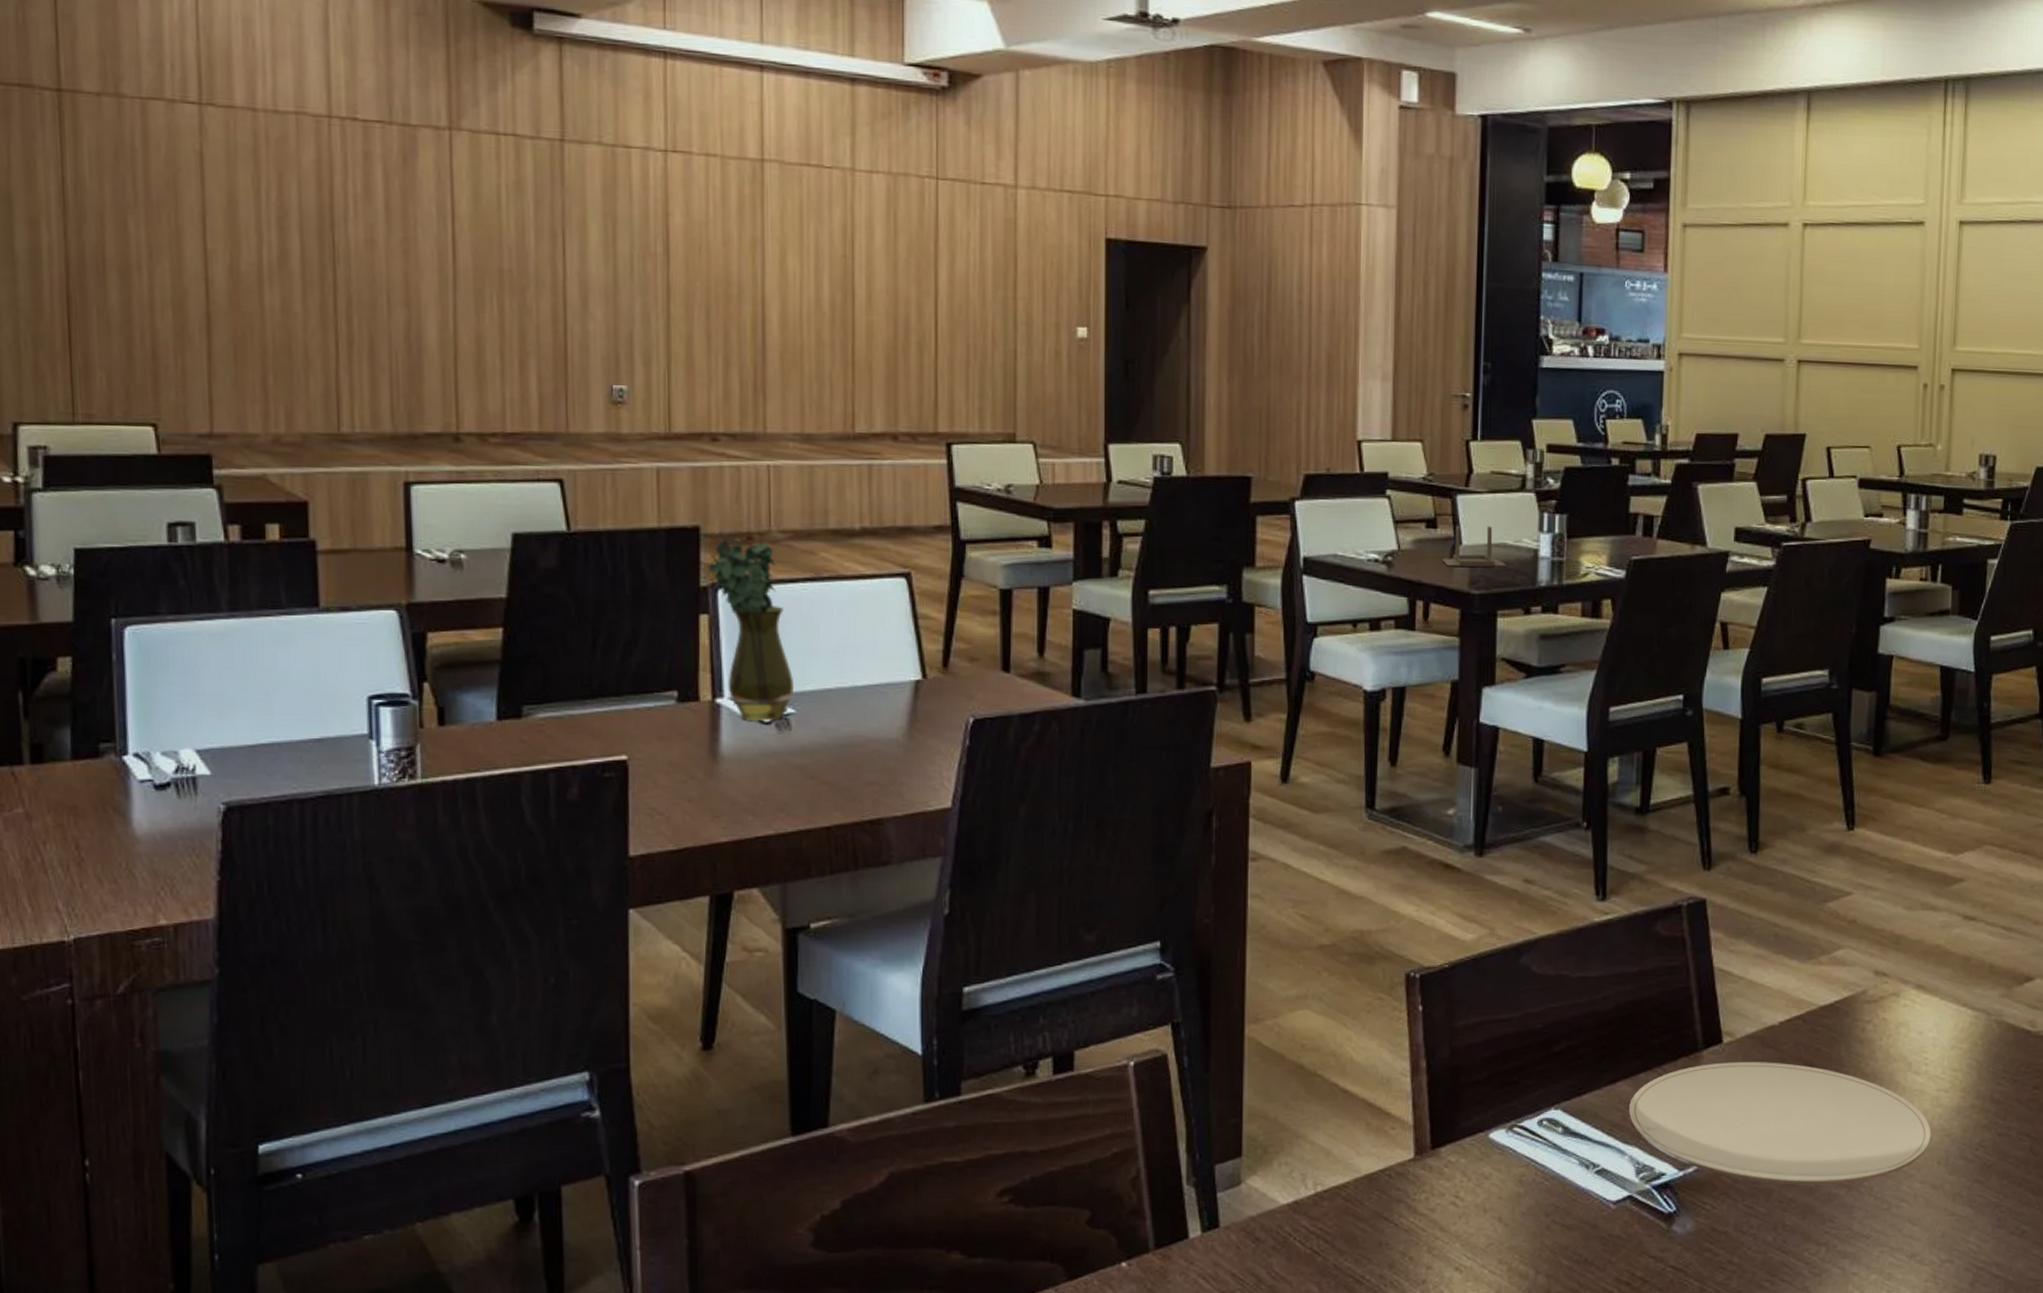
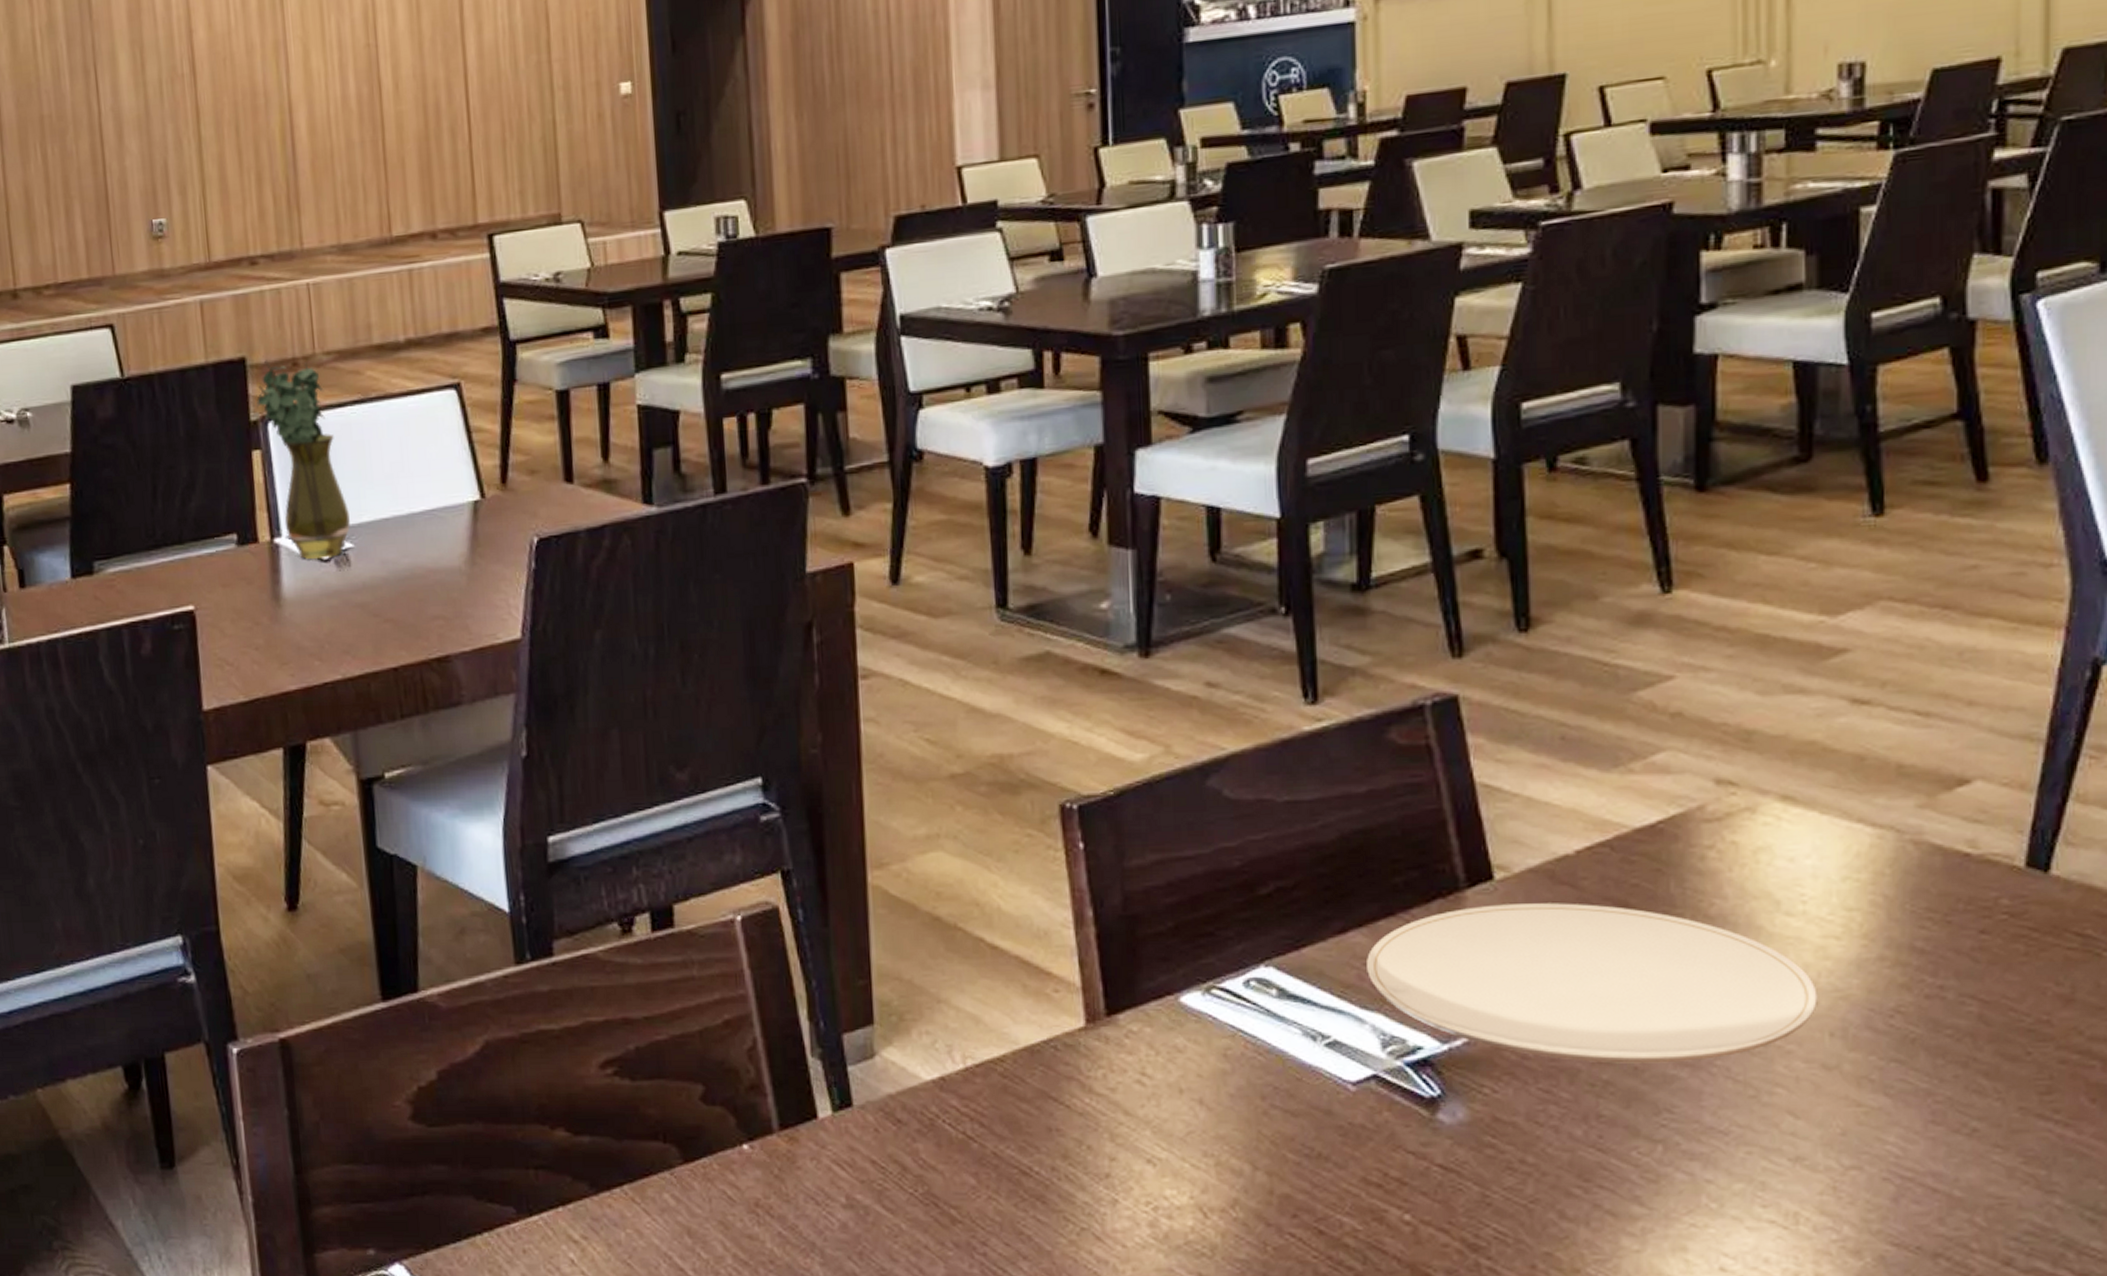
napkin holder: present [1441,525,1506,568] -> none [1072,249,1157,306]

